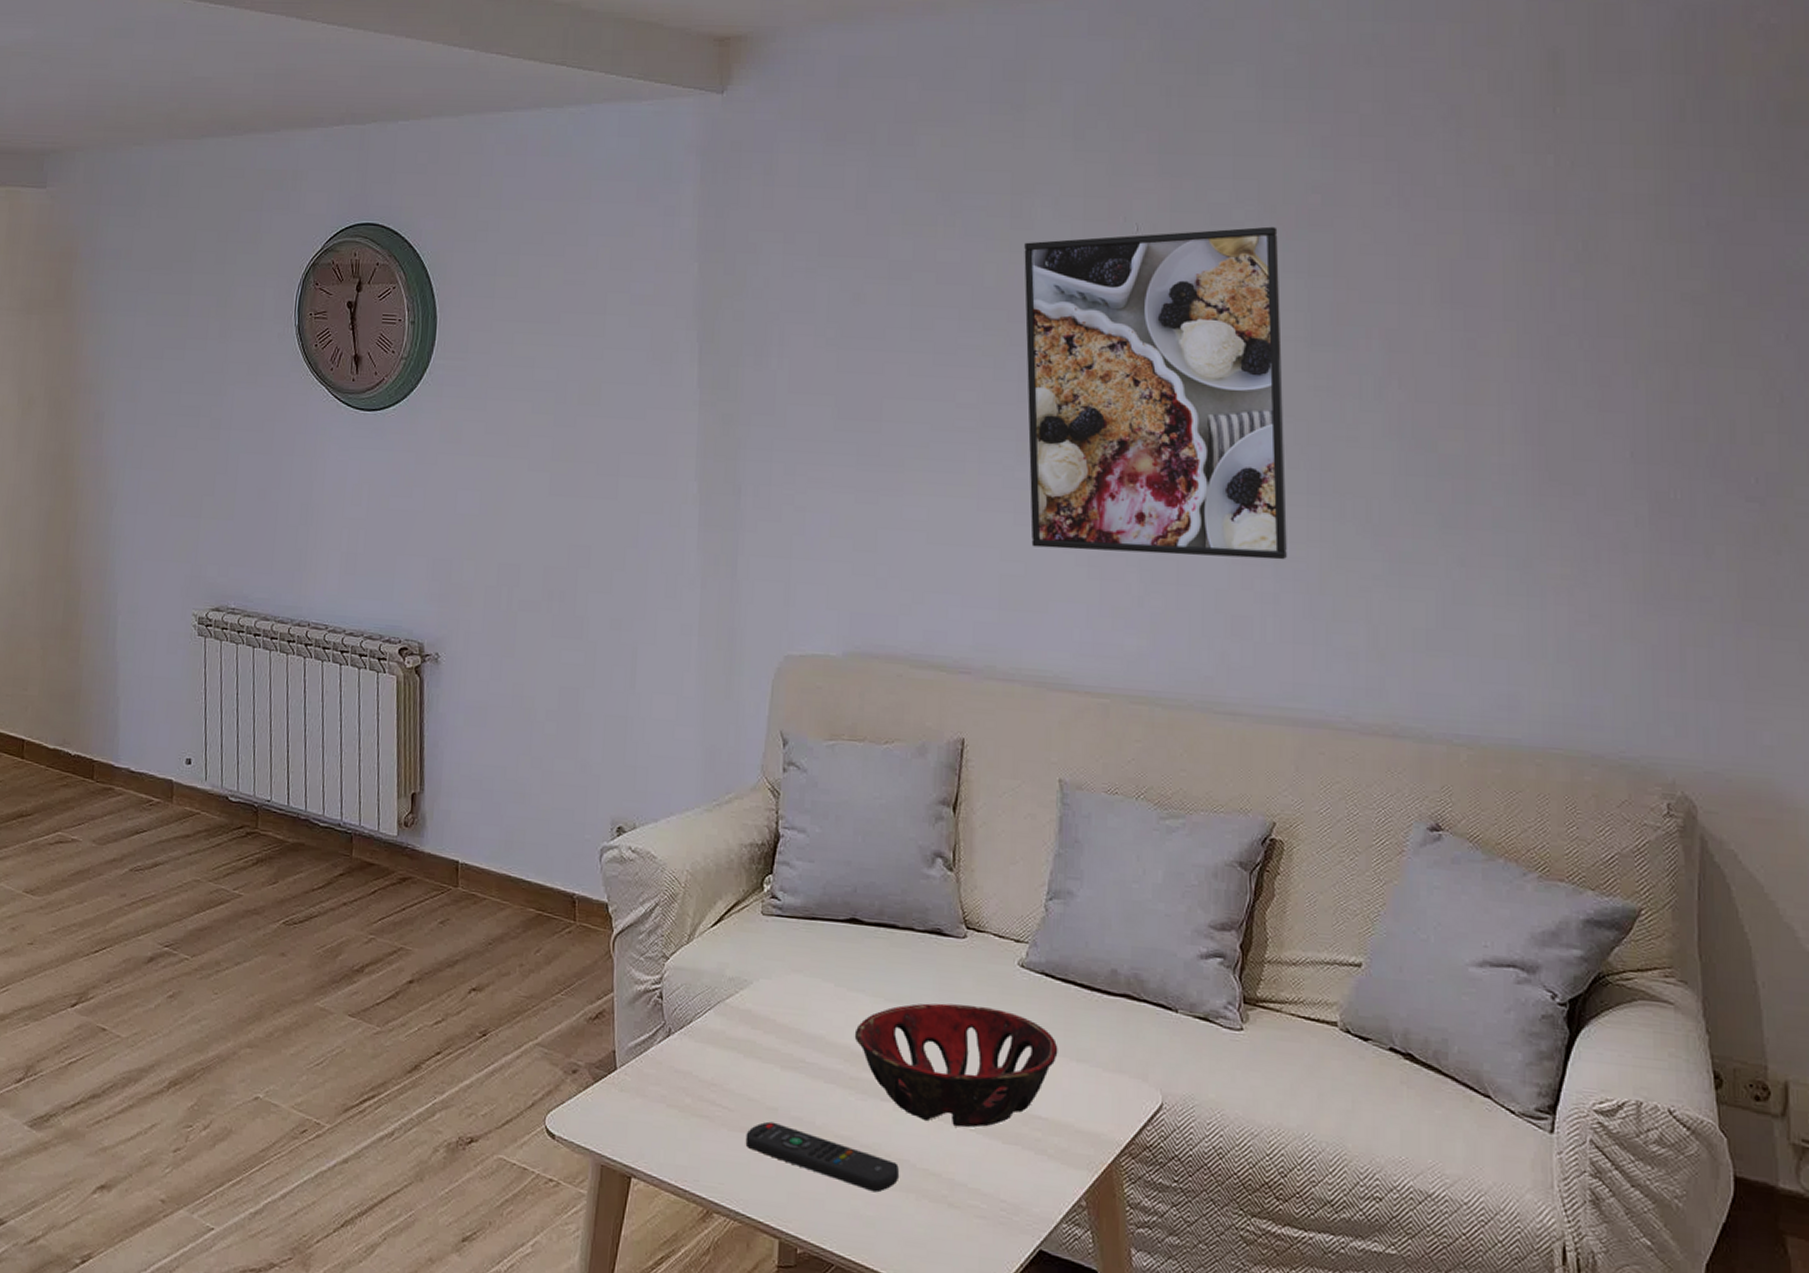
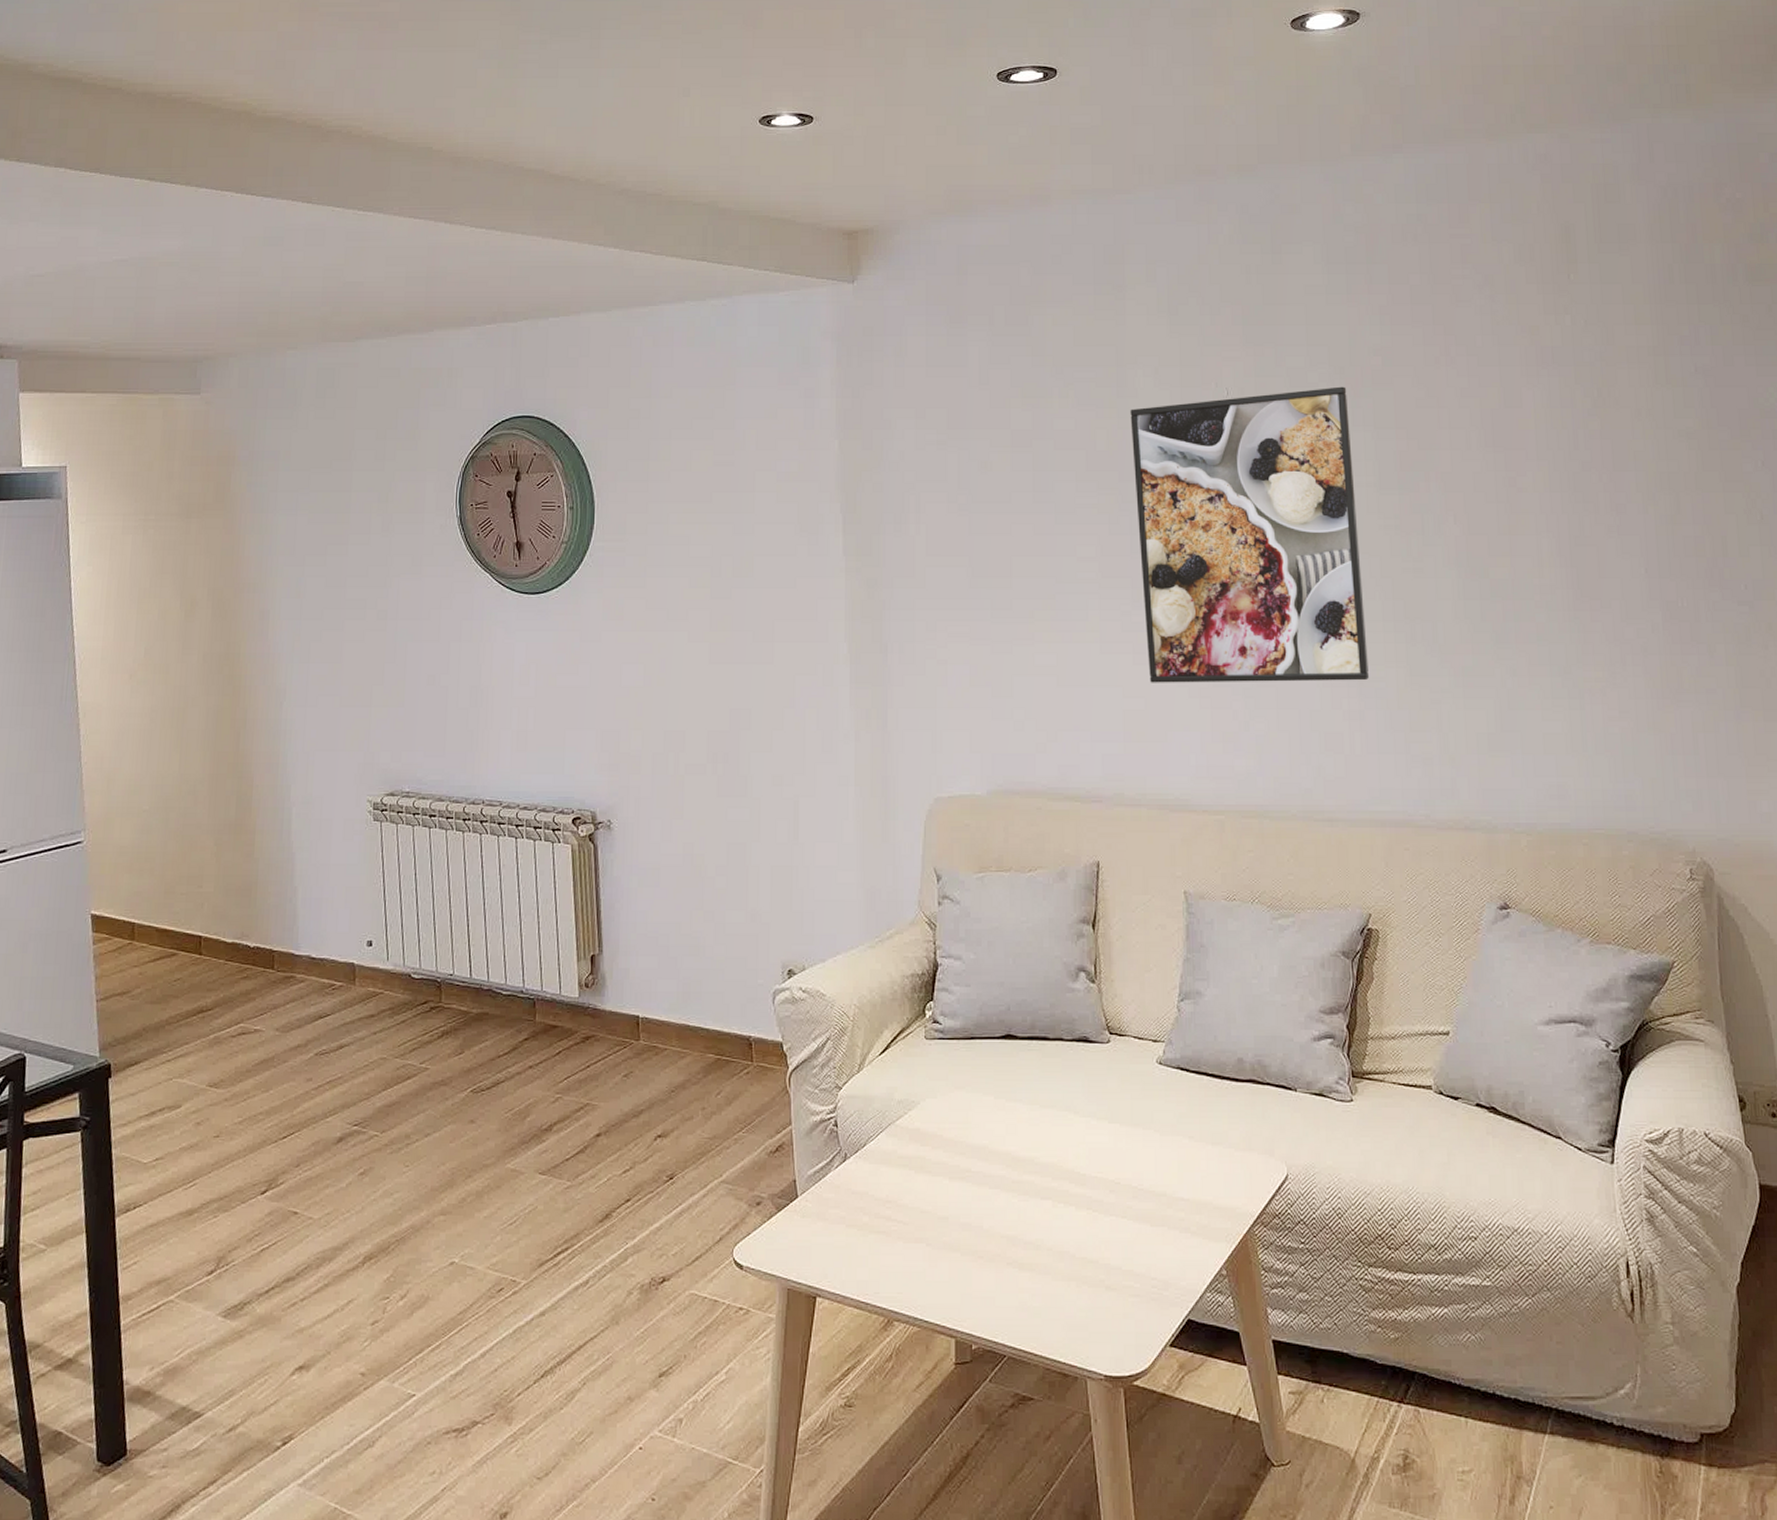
remote control: present [745,1121,900,1193] -> none [920,1230,1061,1284]
decorative bowl: present [854,1003,1058,1128] -> none [1014,1103,1195,1216]

